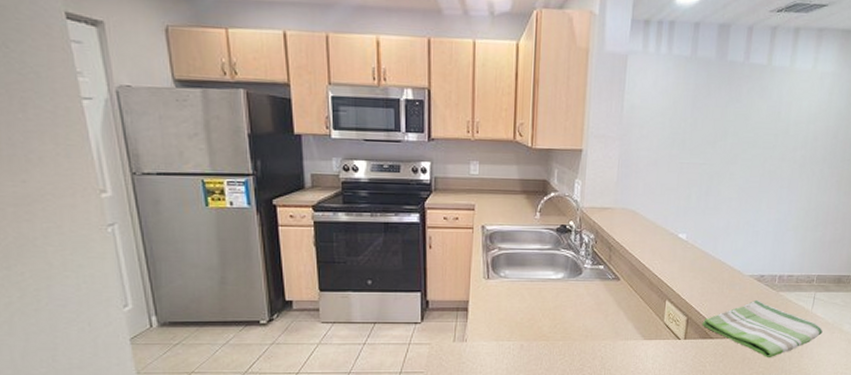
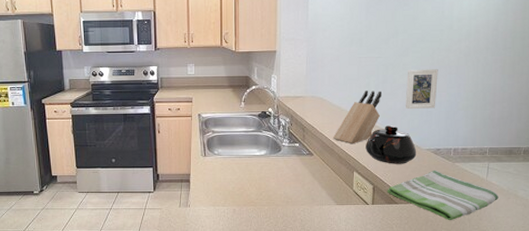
knife block: none [645,204,705,268] -> present [333,91,382,144]
teapot: none [681,246,739,293] -> present [365,125,417,164]
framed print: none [728,180,769,228] -> present [405,69,438,110]

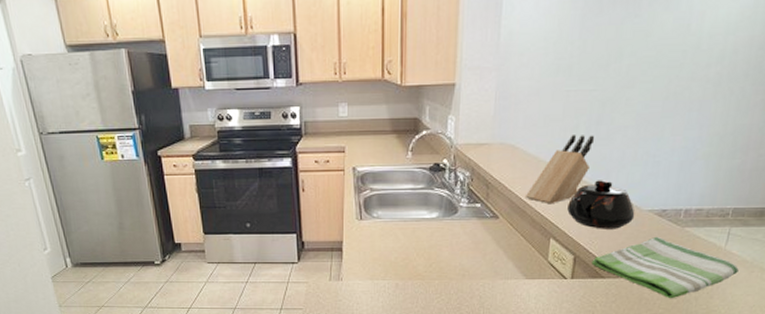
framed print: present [405,69,438,110] -> none [624,105,675,159]

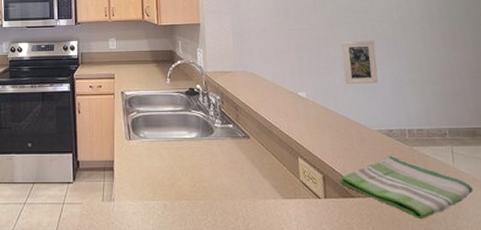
knife block: present [526,135,595,205] -> none [270,64,319,125]
teapot: present [567,180,635,229] -> none [307,103,367,148]
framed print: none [624,105,675,159] -> present [341,41,379,85]

